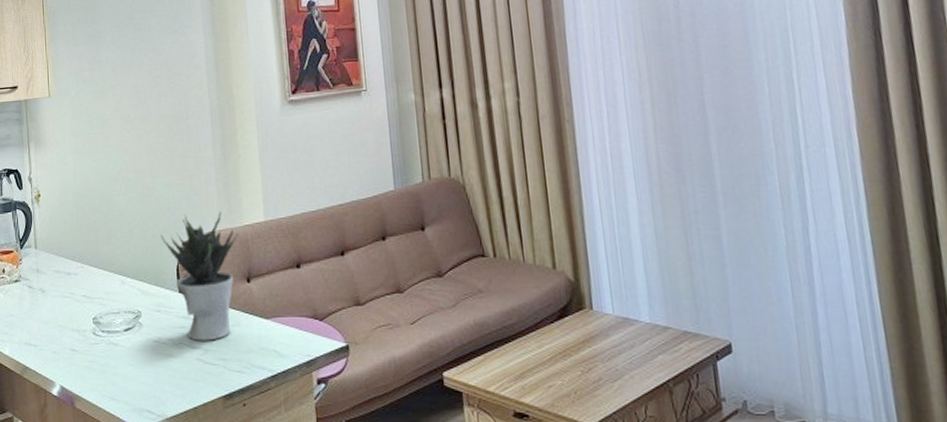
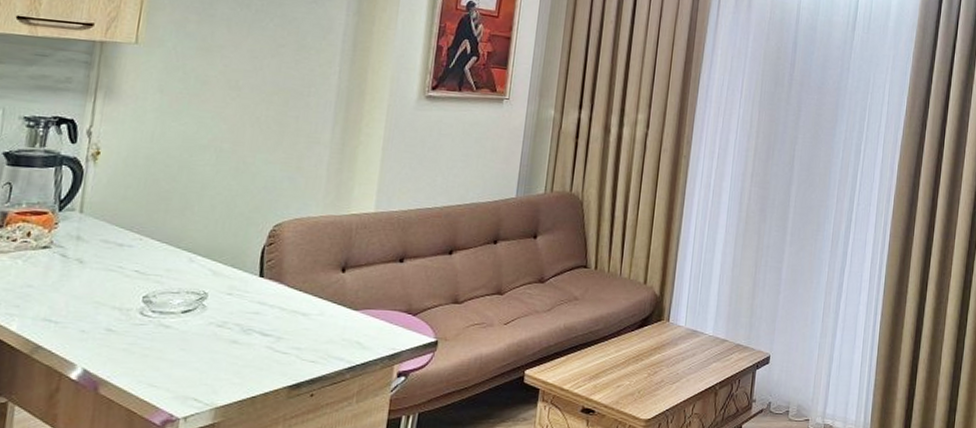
potted plant: present [160,212,239,341] -> none [249,195,343,329]

